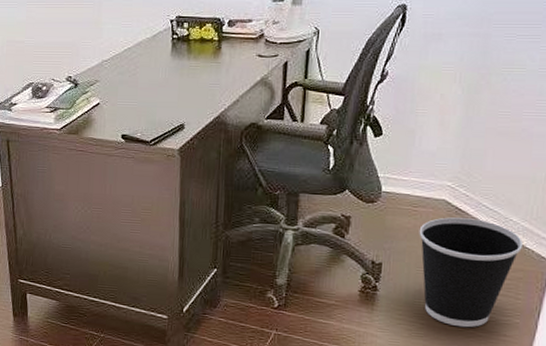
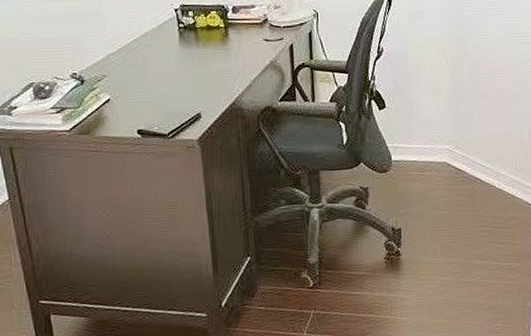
wastebasket: present [419,217,523,328] -> none [428,176,513,278]

